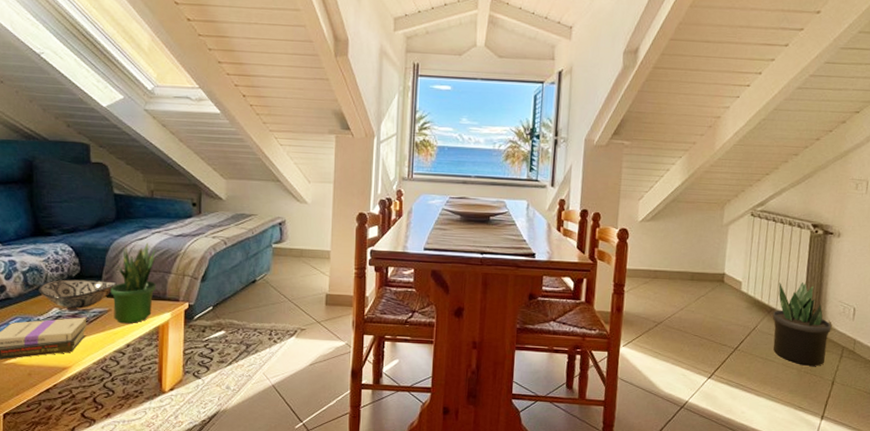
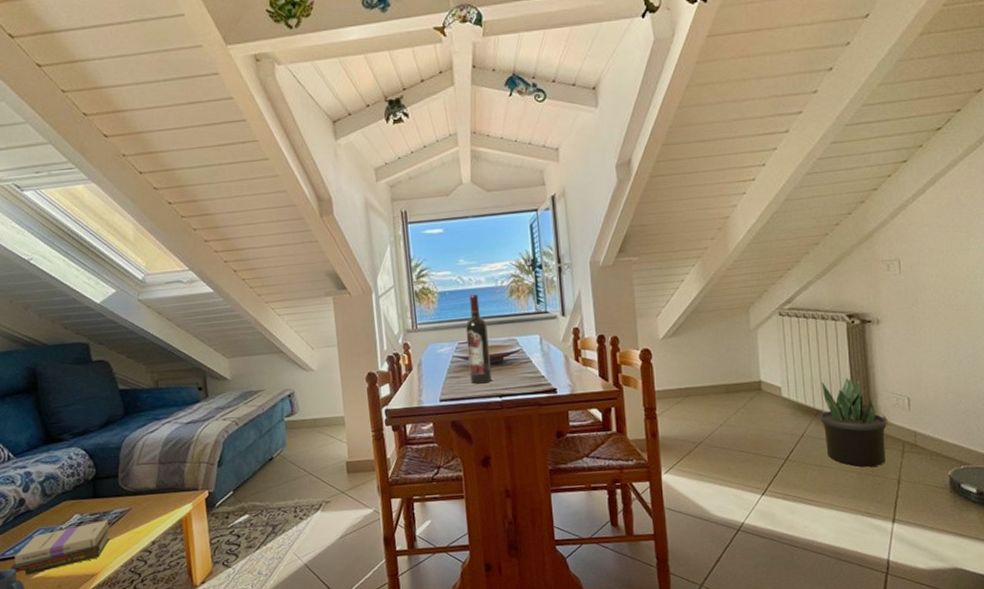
decorative bowl: present [38,279,117,309] -> none [57,479,134,513]
planter: present [110,242,157,324] -> none [127,434,174,521]
wine bottle: none [456,153,479,239] -> present [465,294,492,384]

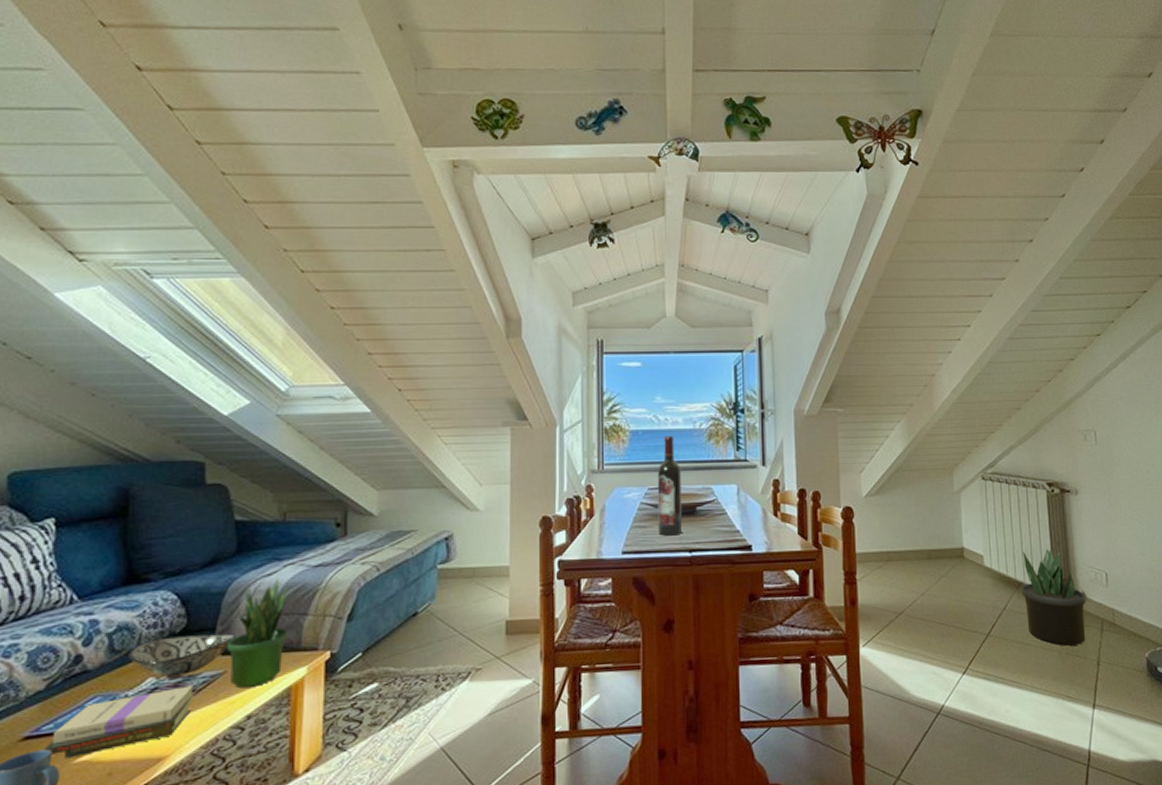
decorative bowl: none [57,479,134,513] -> present [128,633,235,676]
planter: none [127,434,174,521] -> present [227,578,290,689]

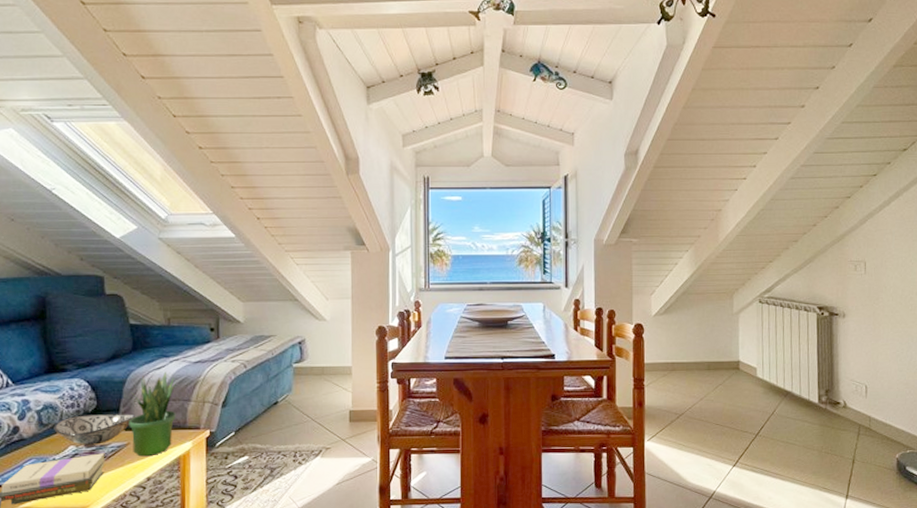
wine bottle: present [657,436,682,536] -> none [475,261,495,345]
planter: present [1021,549,1086,646] -> none [789,364,846,446]

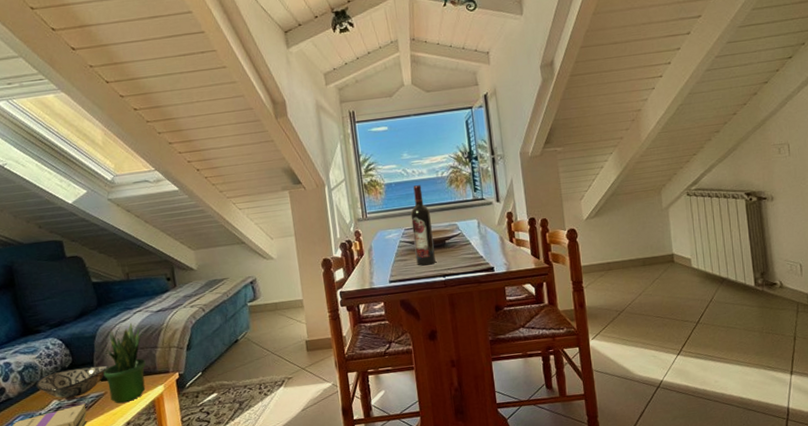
wine bottle: none [475,261,495,345] -> present [410,185,436,266]

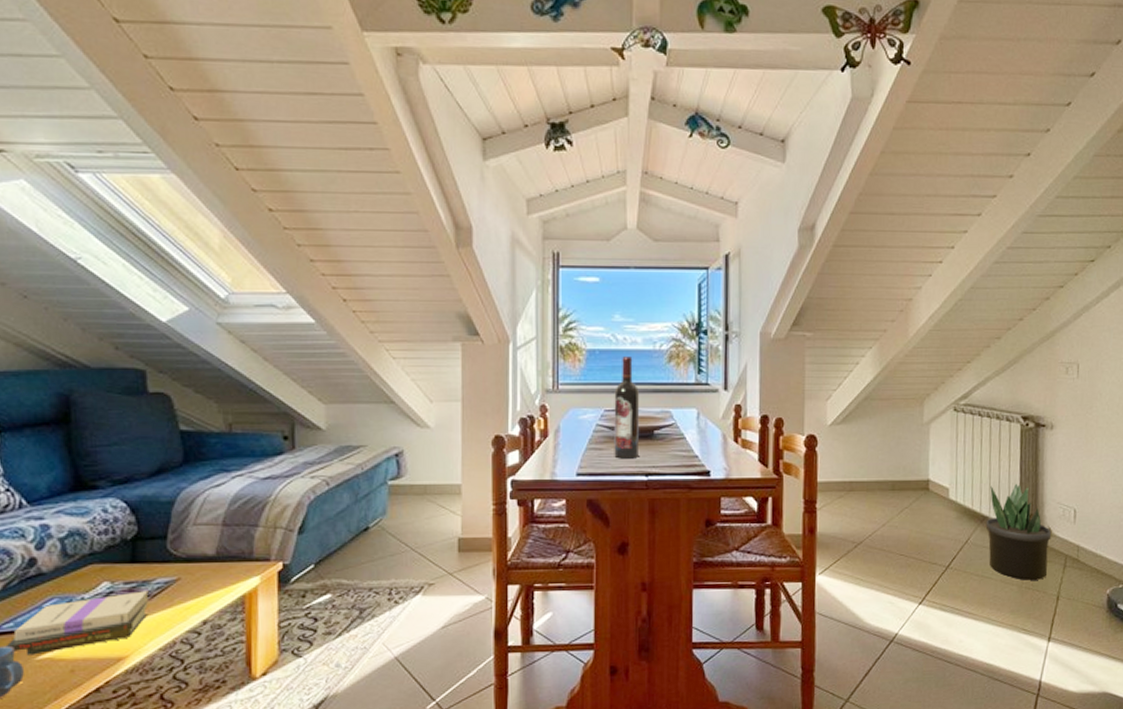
decorative bowl: present [36,365,109,399] -> none [82,542,187,581]
planter: present [102,322,146,404] -> none [179,489,240,595]
planter: none [725,249,783,327] -> present [985,484,1052,580]

